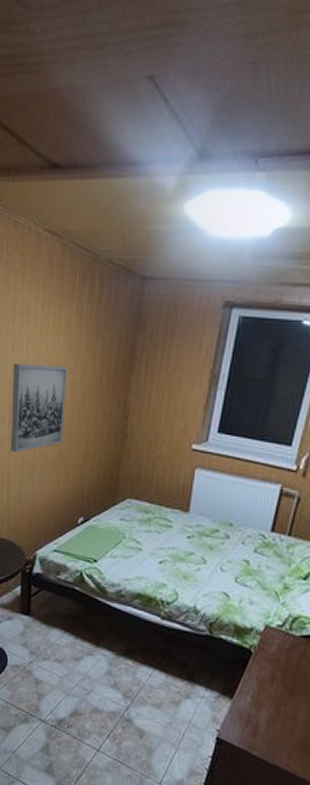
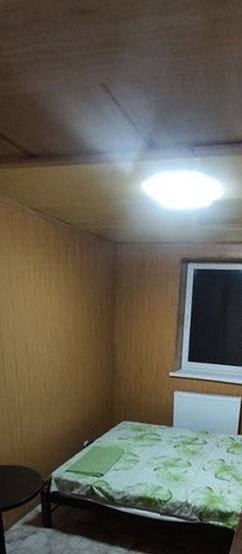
wall art: present [10,364,67,453] -> none [14,318,64,393]

